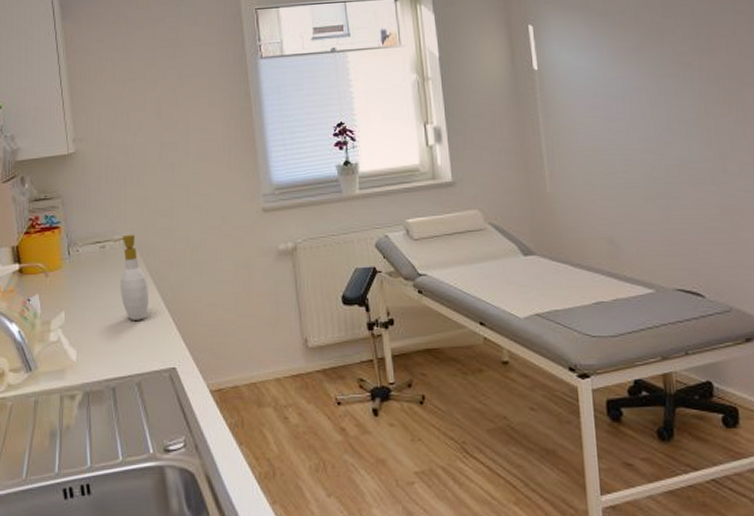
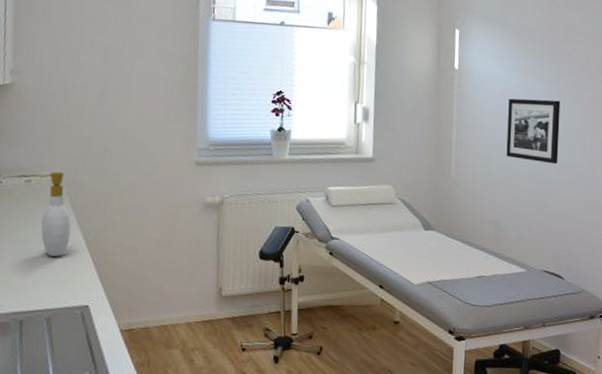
picture frame: none [604,88,677,163] -> present [506,98,561,165]

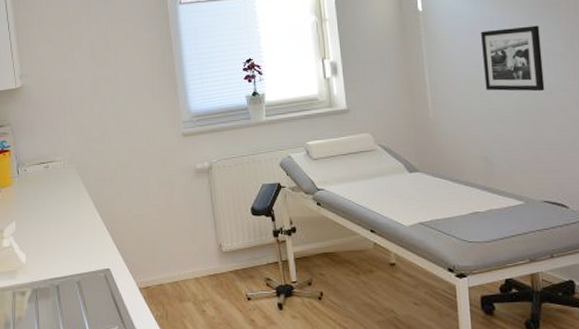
soap bottle: present [39,171,71,257] -> none [55,156,87,229]

